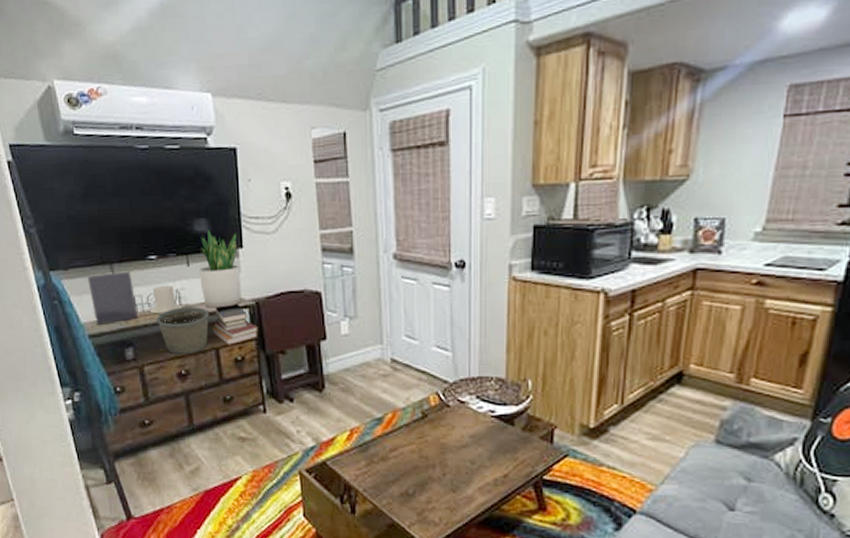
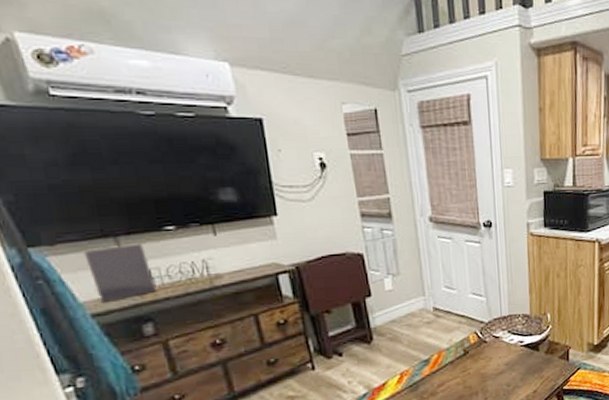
candle: present [150,285,183,314] -> none [172,255,212,286]
basket: present [156,307,210,355] -> none [180,275,245,325]
planter: present [199,230,242,308] -> none [225,199,280,276]
books: present [212,304,259,345] -> none [248,269,301,310]

